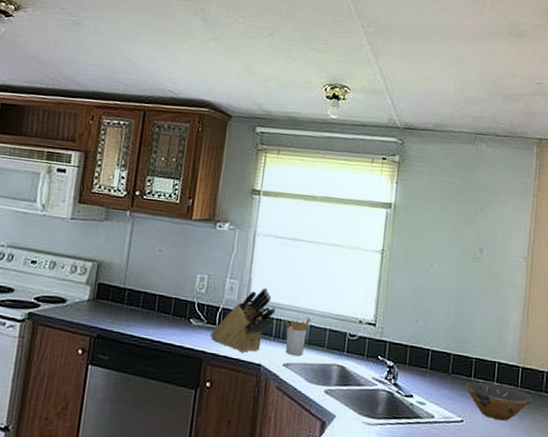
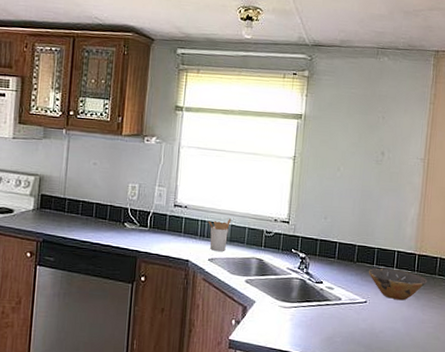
knife block: present [209,287,276,352] -> none [142,193,200,250]

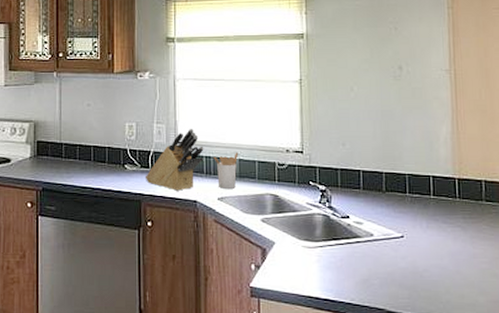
knife block: none [142,193,200,250] -> present [144,128,204,191]
bowl: present [369,268,428,301] -> none [402,196,474,233]

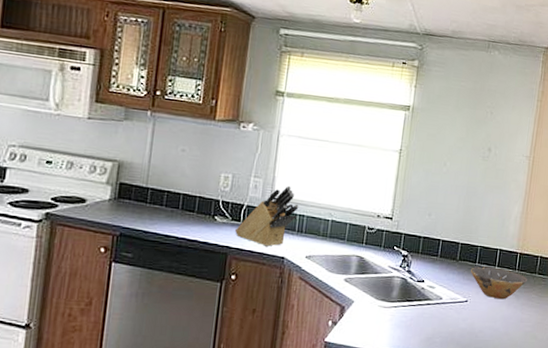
utensil holder: present [213,152,239,189] -> none [307,213,332,248]
bowl: none [402,196,474,233] -> present [471,266,528,300]

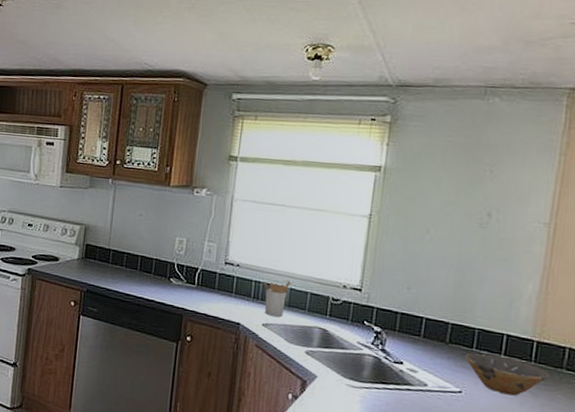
knife block: present [234,185,299,247] -> none [189,250,255,311]
utensil holder: none [307,213,332,248] -> present [263,281,291,317]

